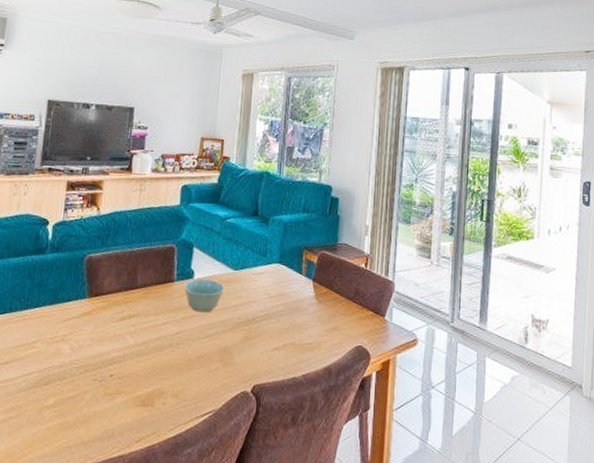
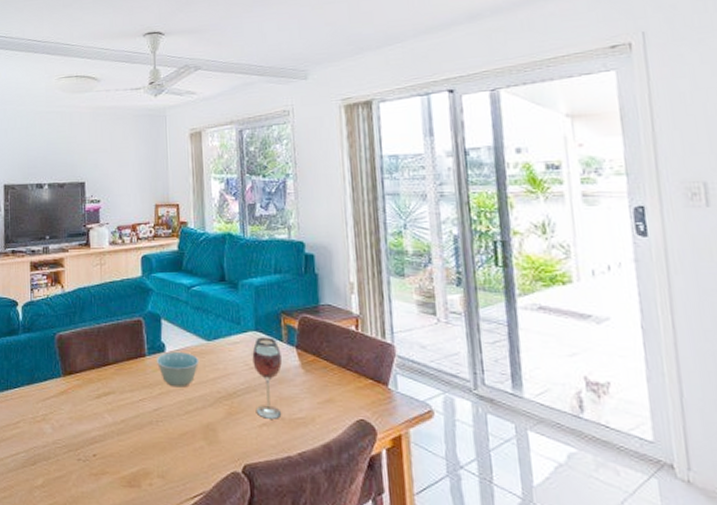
wineglass: none [270,269,299,344] -> present [252,337,282,419]

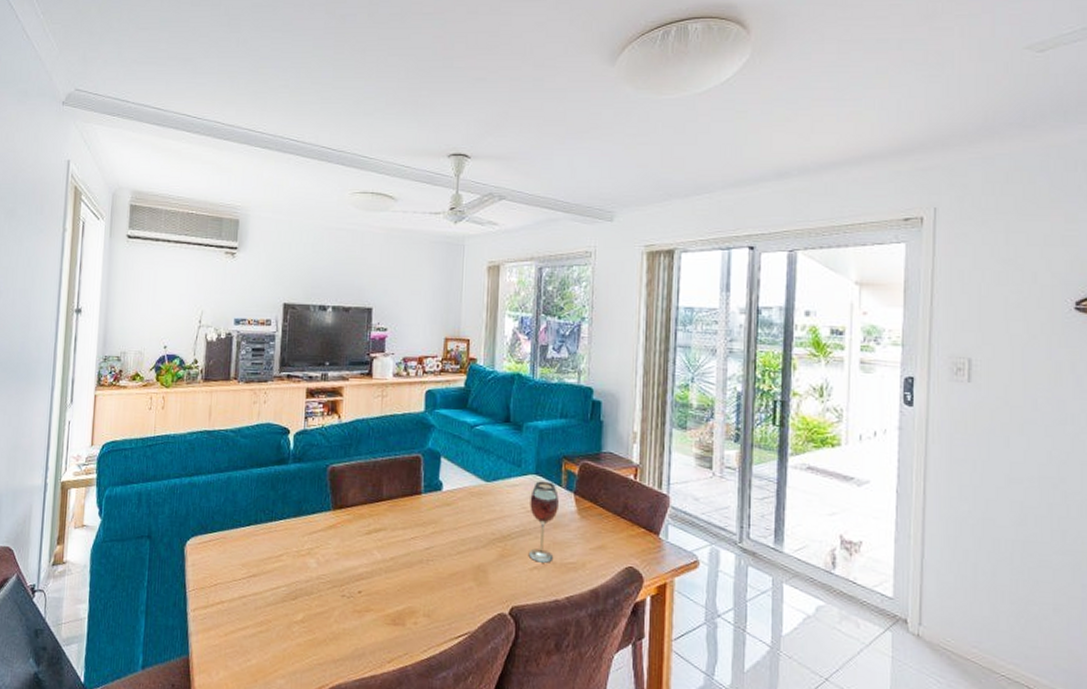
bowl: present [156,352,200,388] -> none [431,491,477,528]

